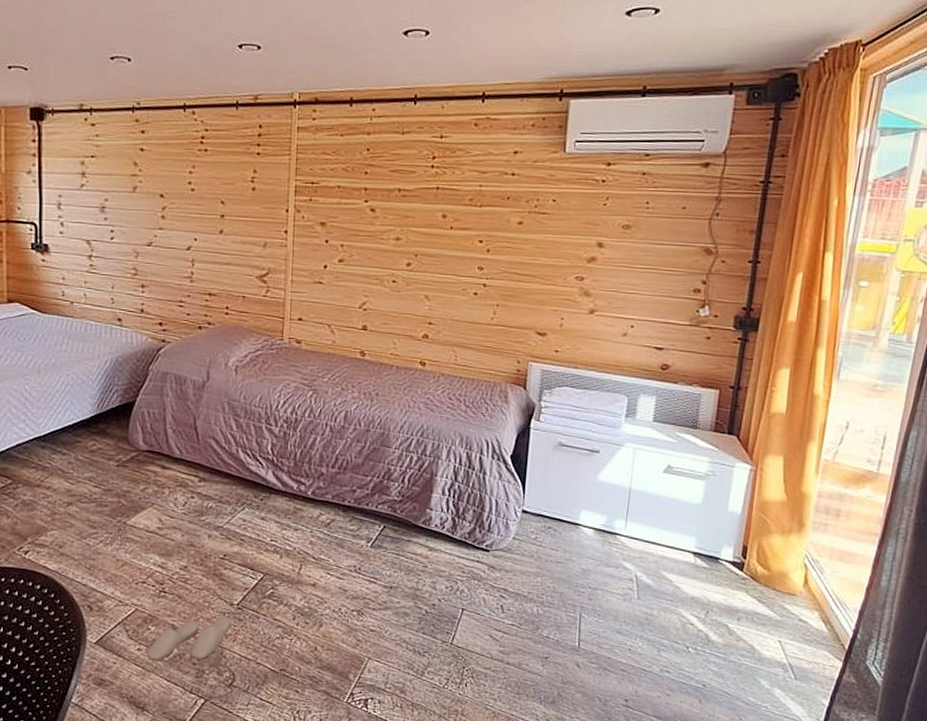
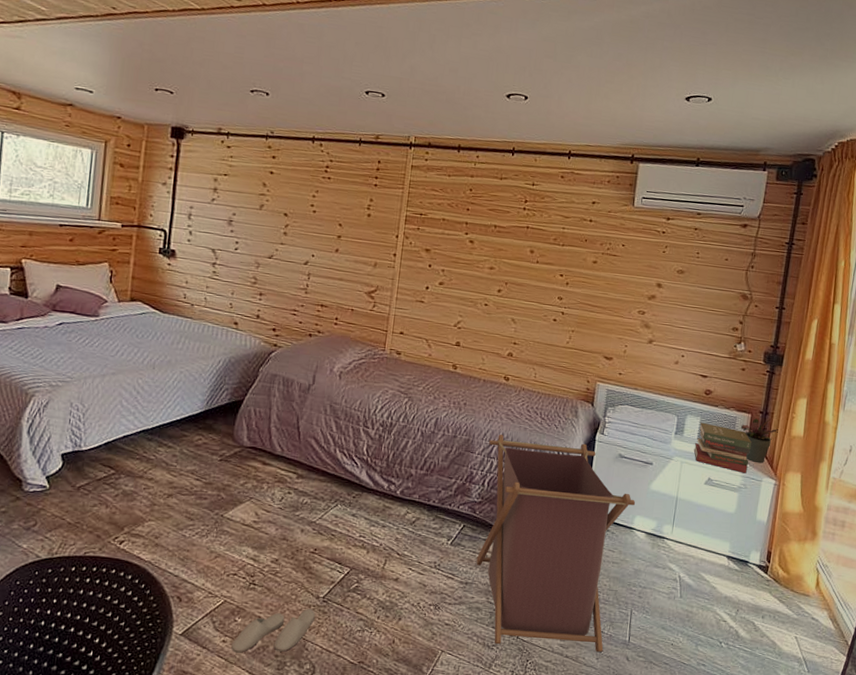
laundry basket: none [400,426,581,659] -> present [476,435,636,653]
books: none [649,402,722,459] -> present [693,422,752,474]
potted plant: none [706,394,754,447] -> present [740,418,778,464]

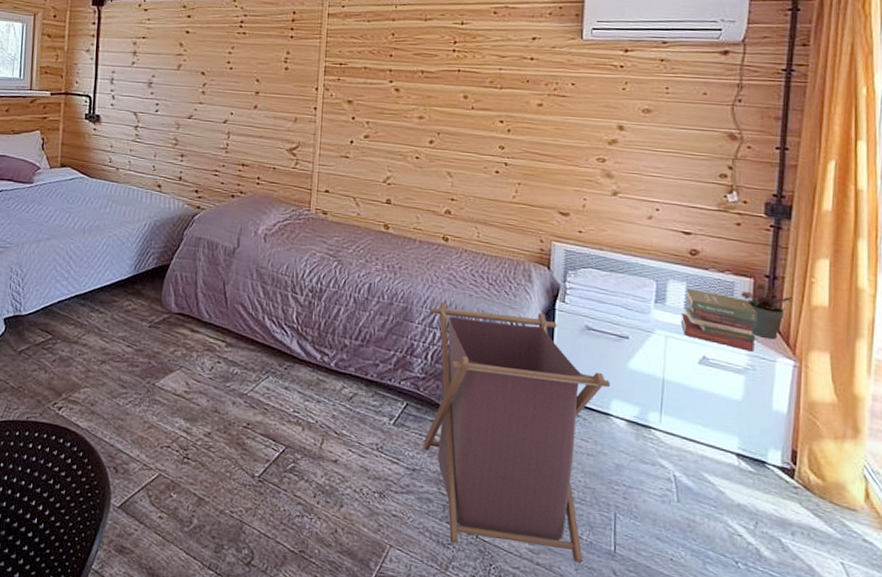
slippers: present [231,609,315,653] -> none [168,488,251,533]

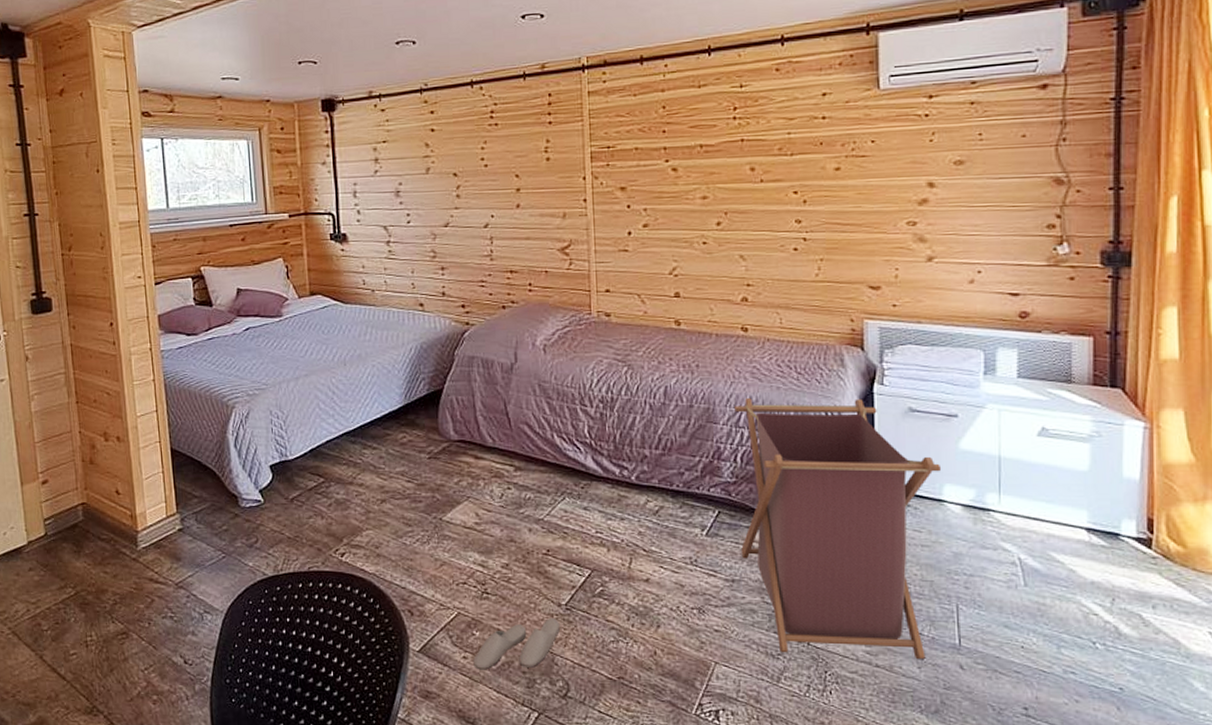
slippers: none [168,488,251,533] -> present [473,618,560,670]
books: present [680,288,759,352] -> none [1014,355,1101,417]
potted plant: present [740,284,793,340] -> none [1079,340,1139,402]

